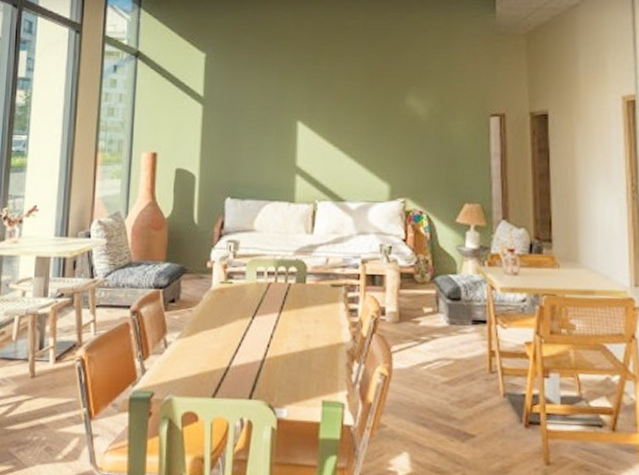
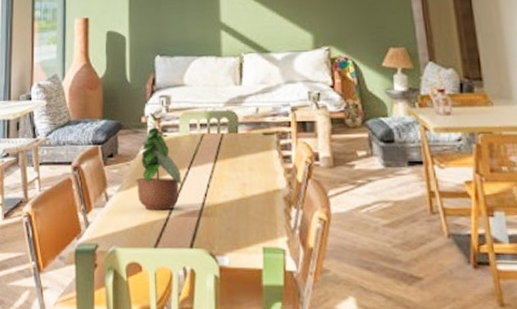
potted plant: none [197,257,245,360] -> present [136,112,182,210]

